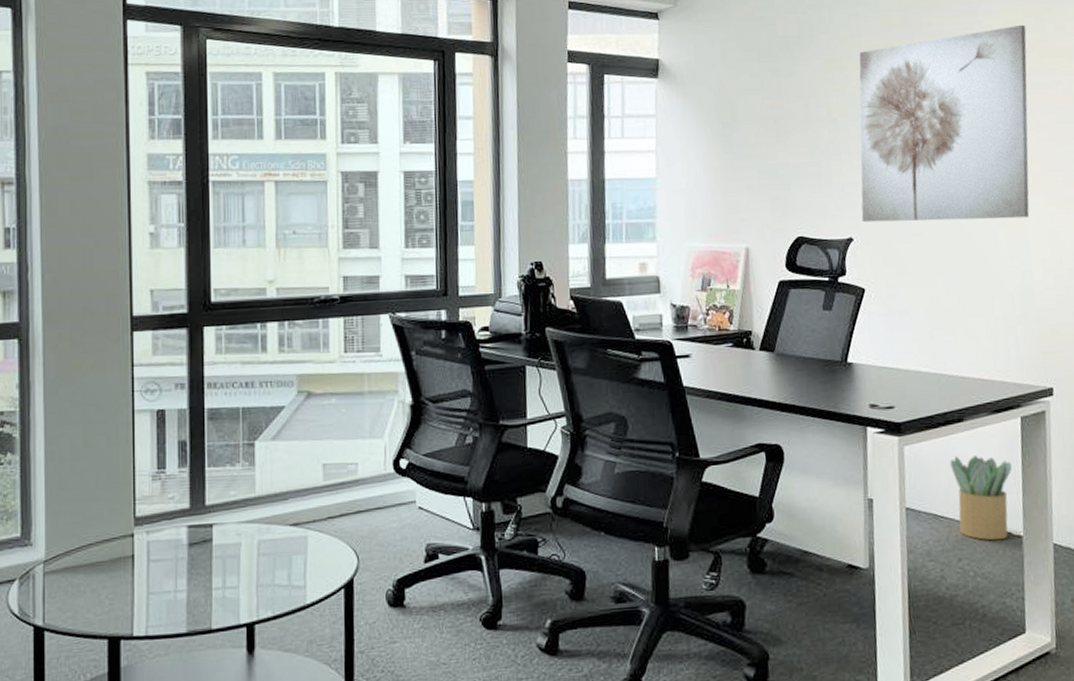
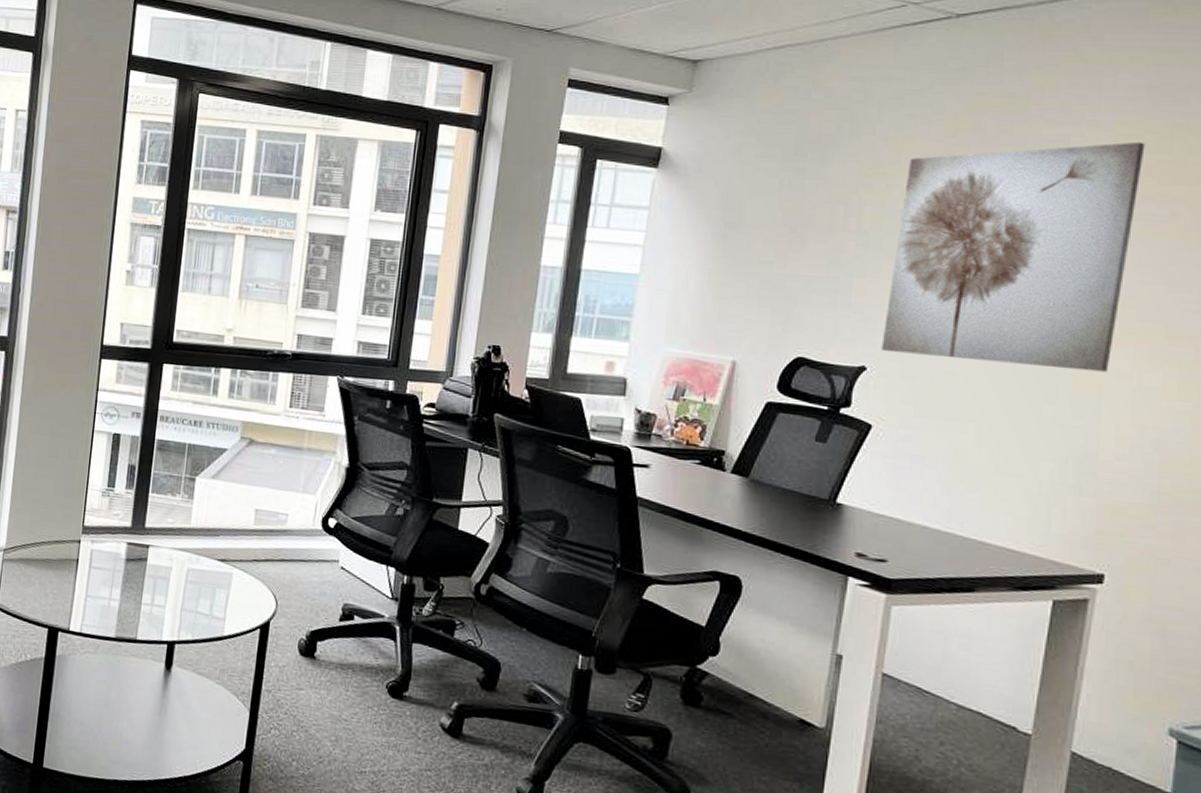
potted plant: present [950,455,1012,541] -> none [948,628,1030,733]

